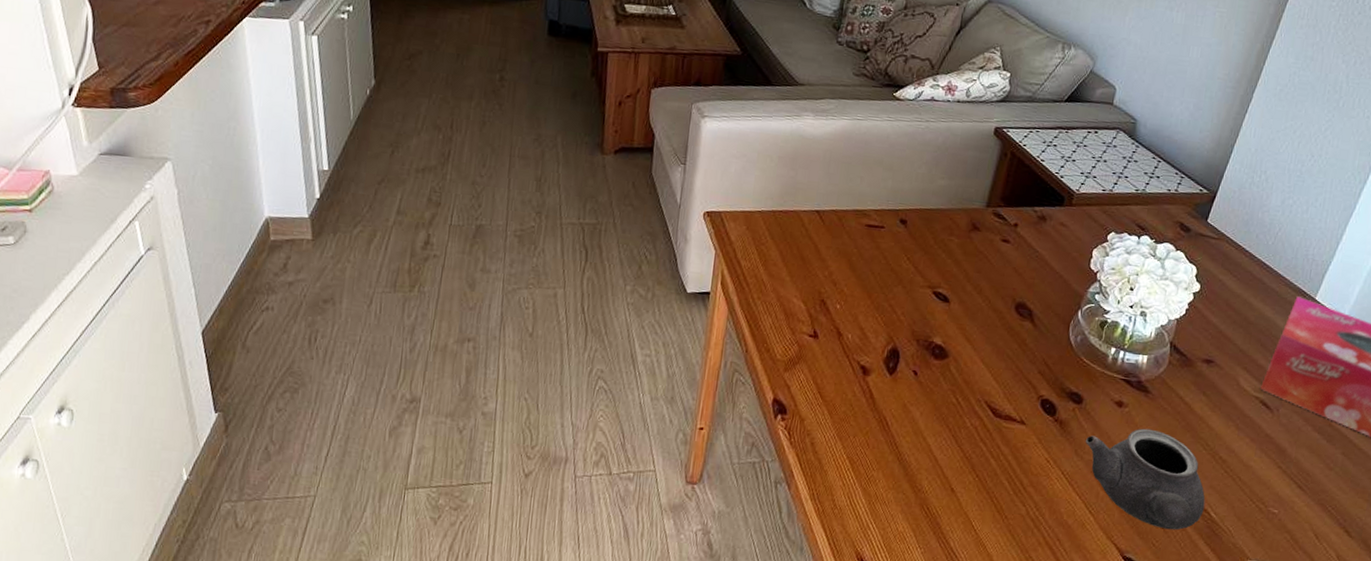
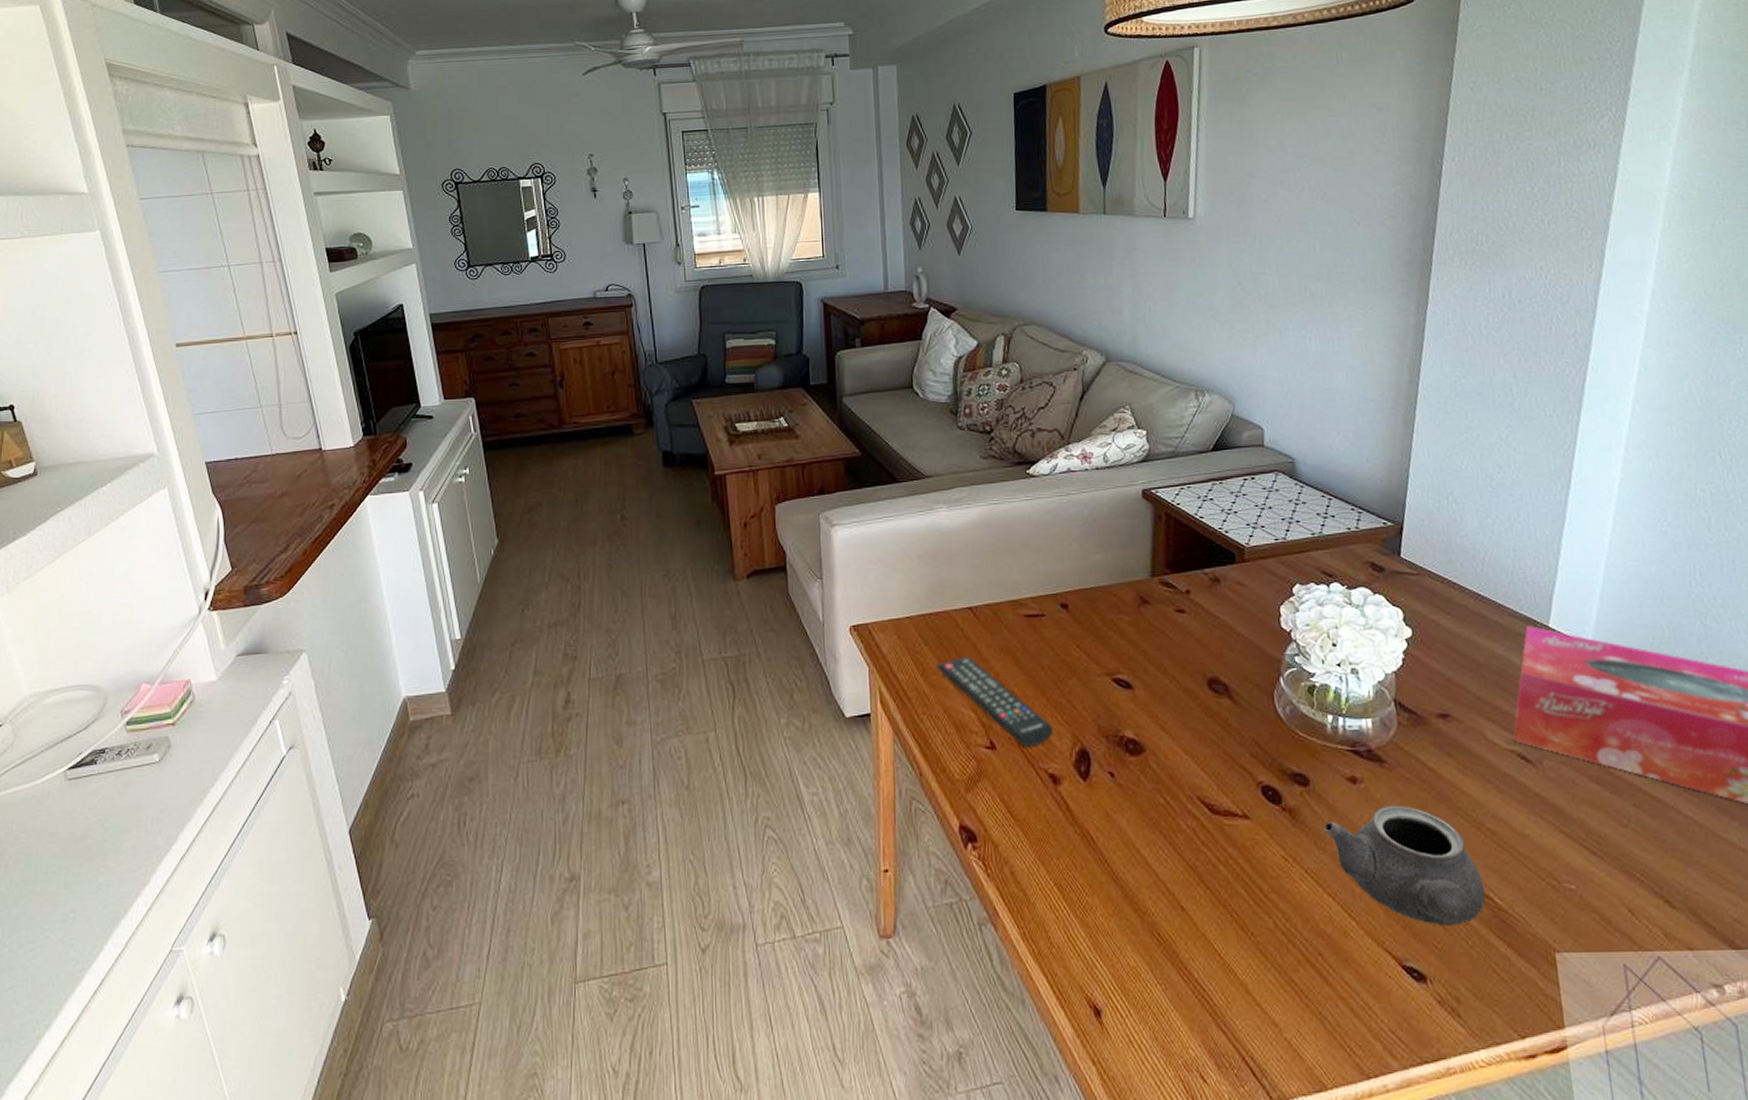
remote control: none [777,254,872,341] -> present [937,657,1053,747]

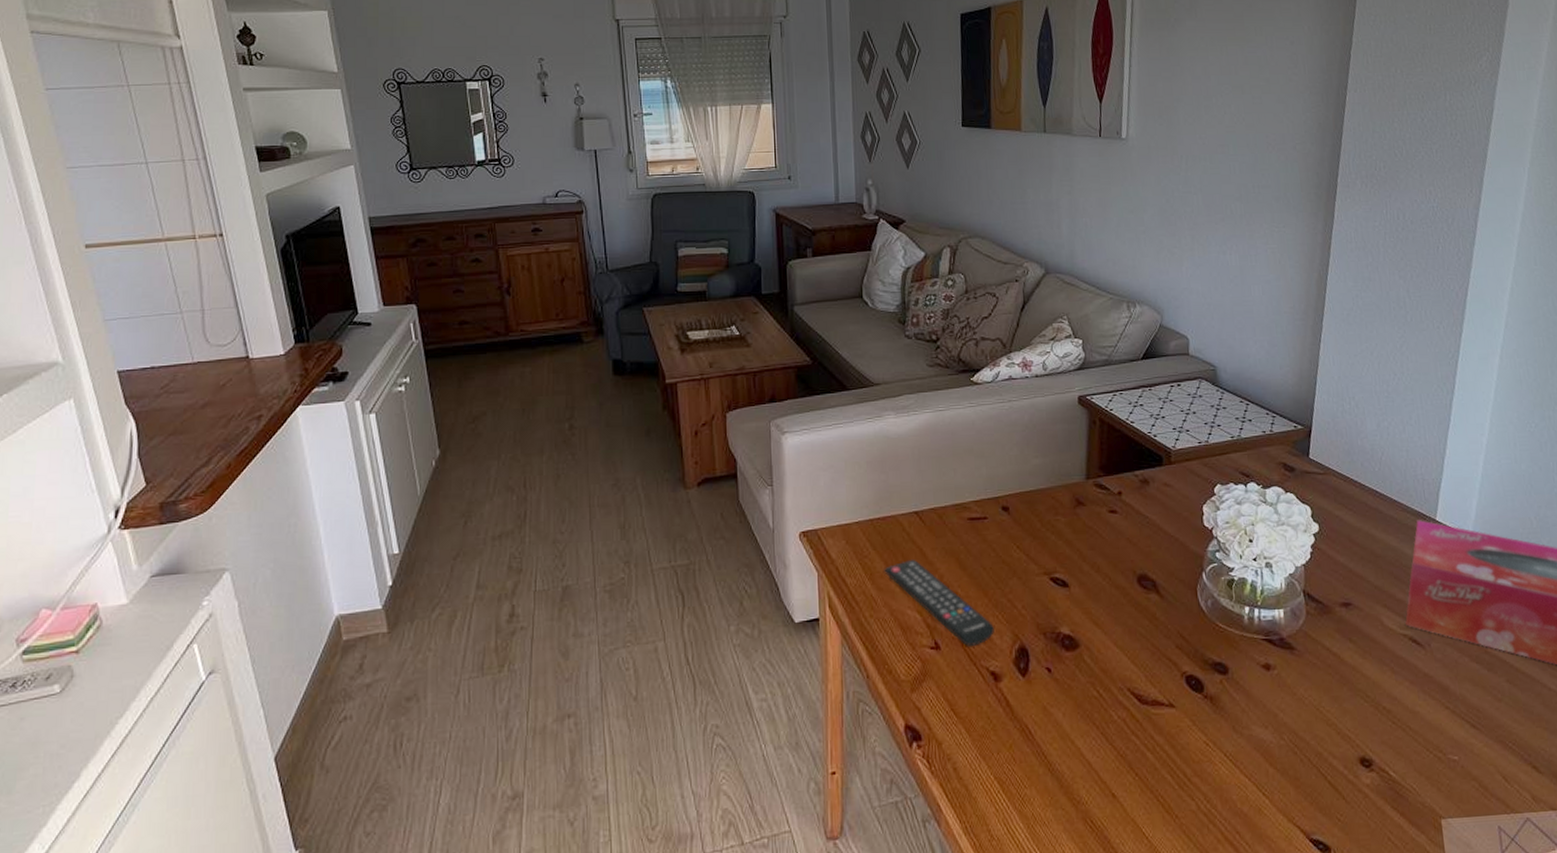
teapot: present [1323,805,1486,926] -> none [1240,689,1382,800]

